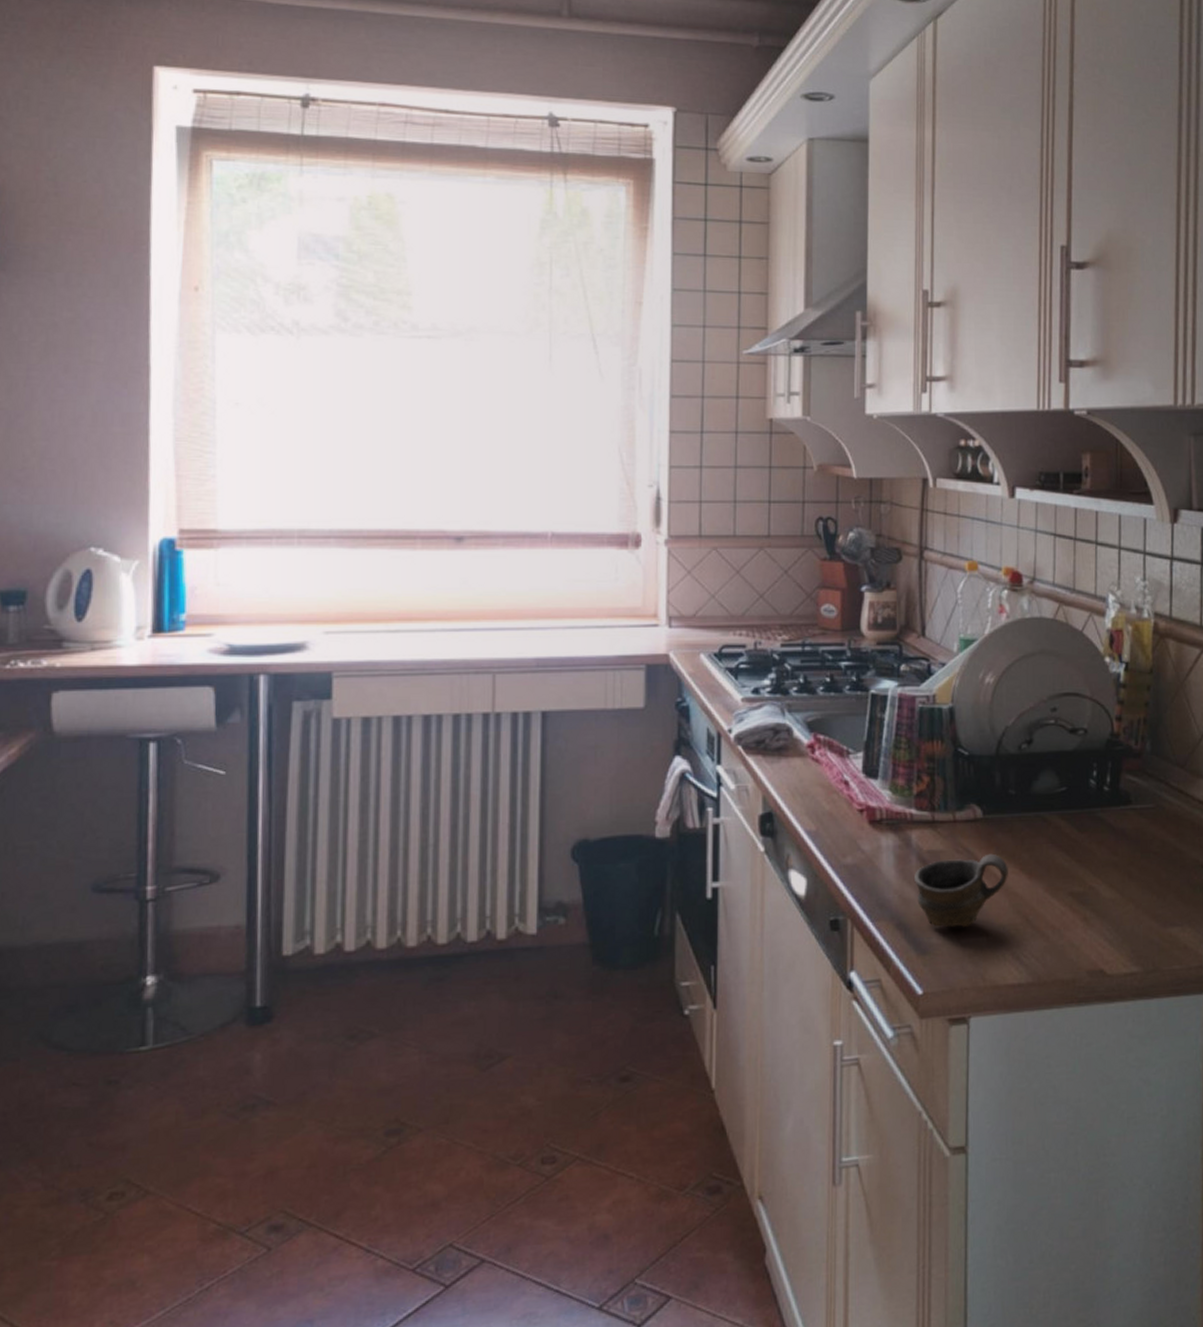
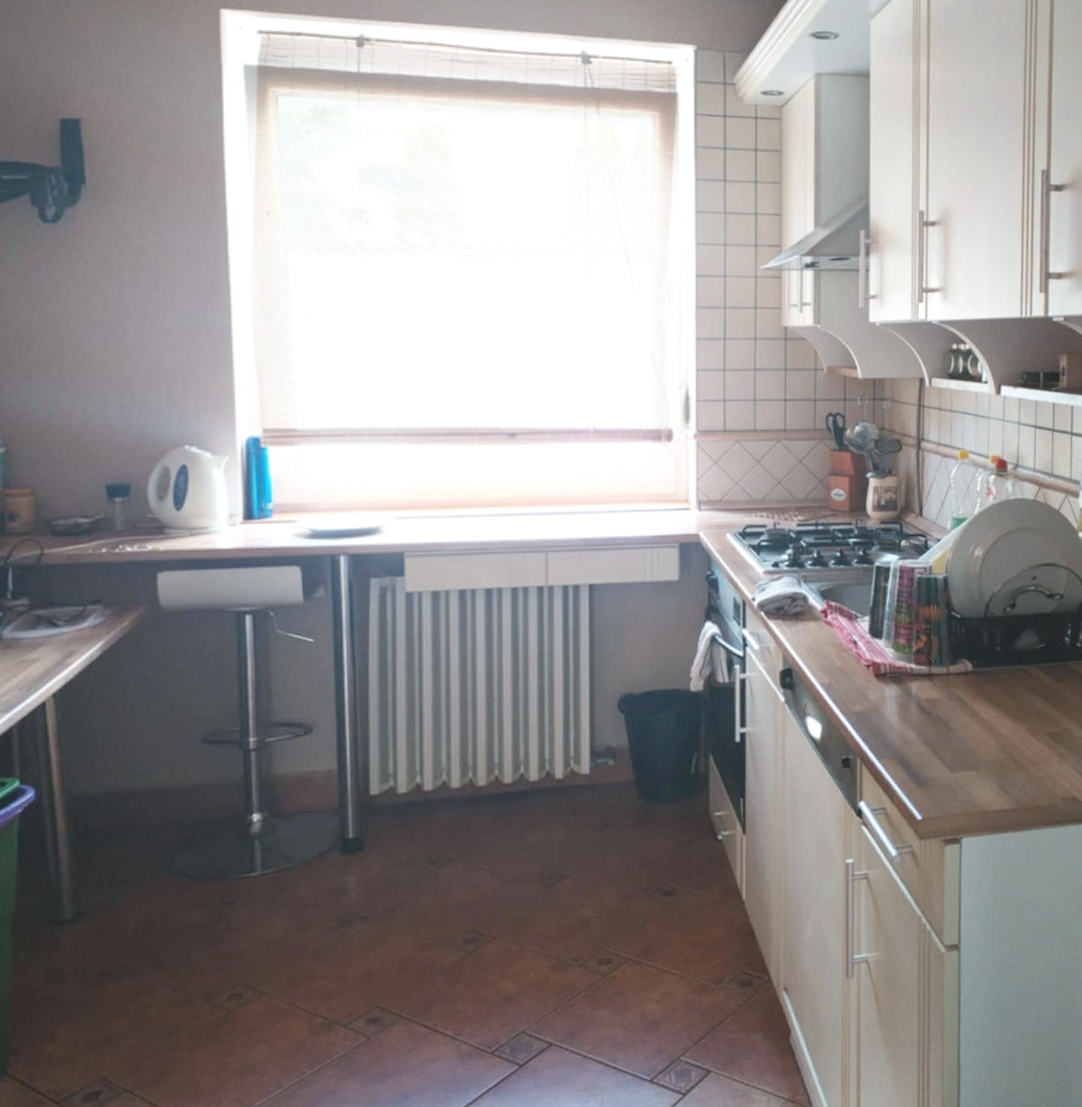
cup: present [914,853,1008,928] -> none [914,701,995,764]

